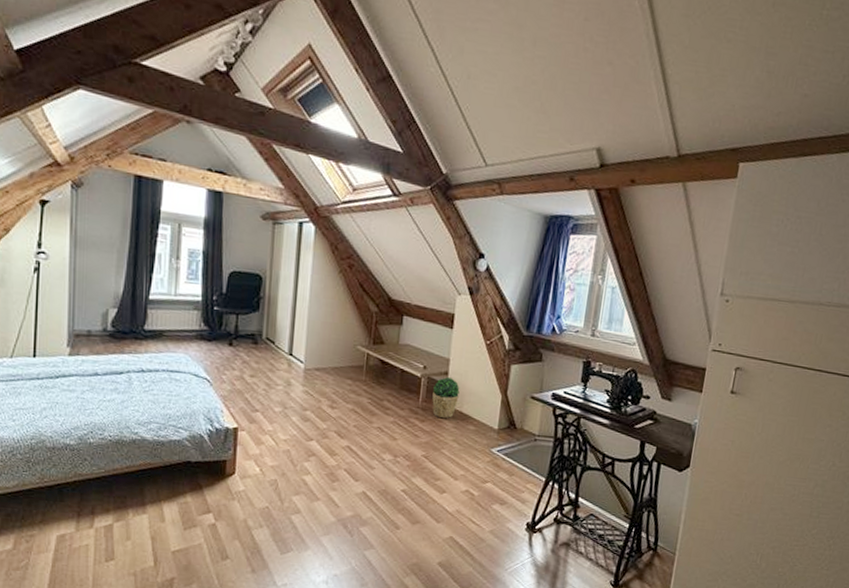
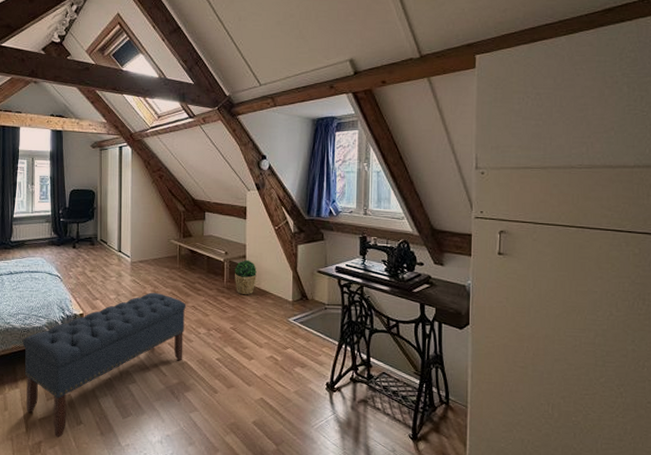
bench: none [154,407,370,574] -> present [22,292,186,438]

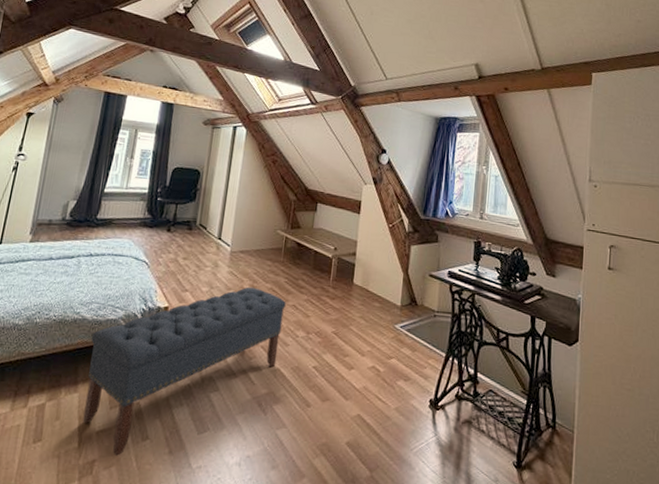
potted plant: present [235,260,257,294] -> none [341,258,366,296]

